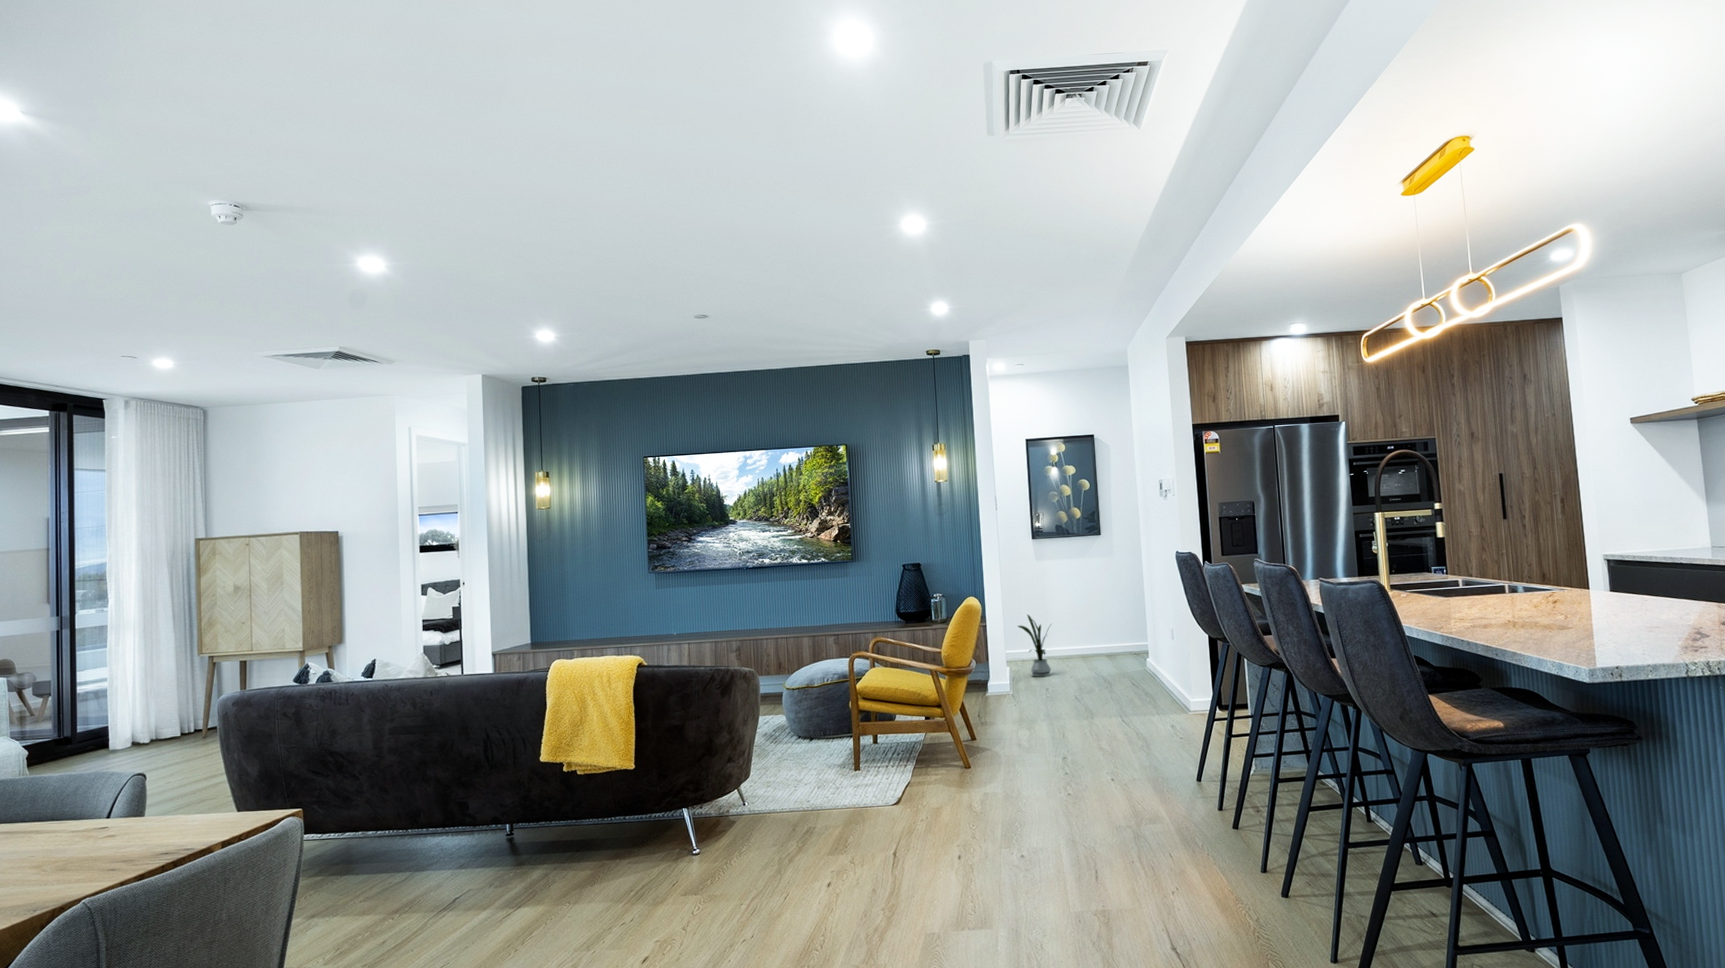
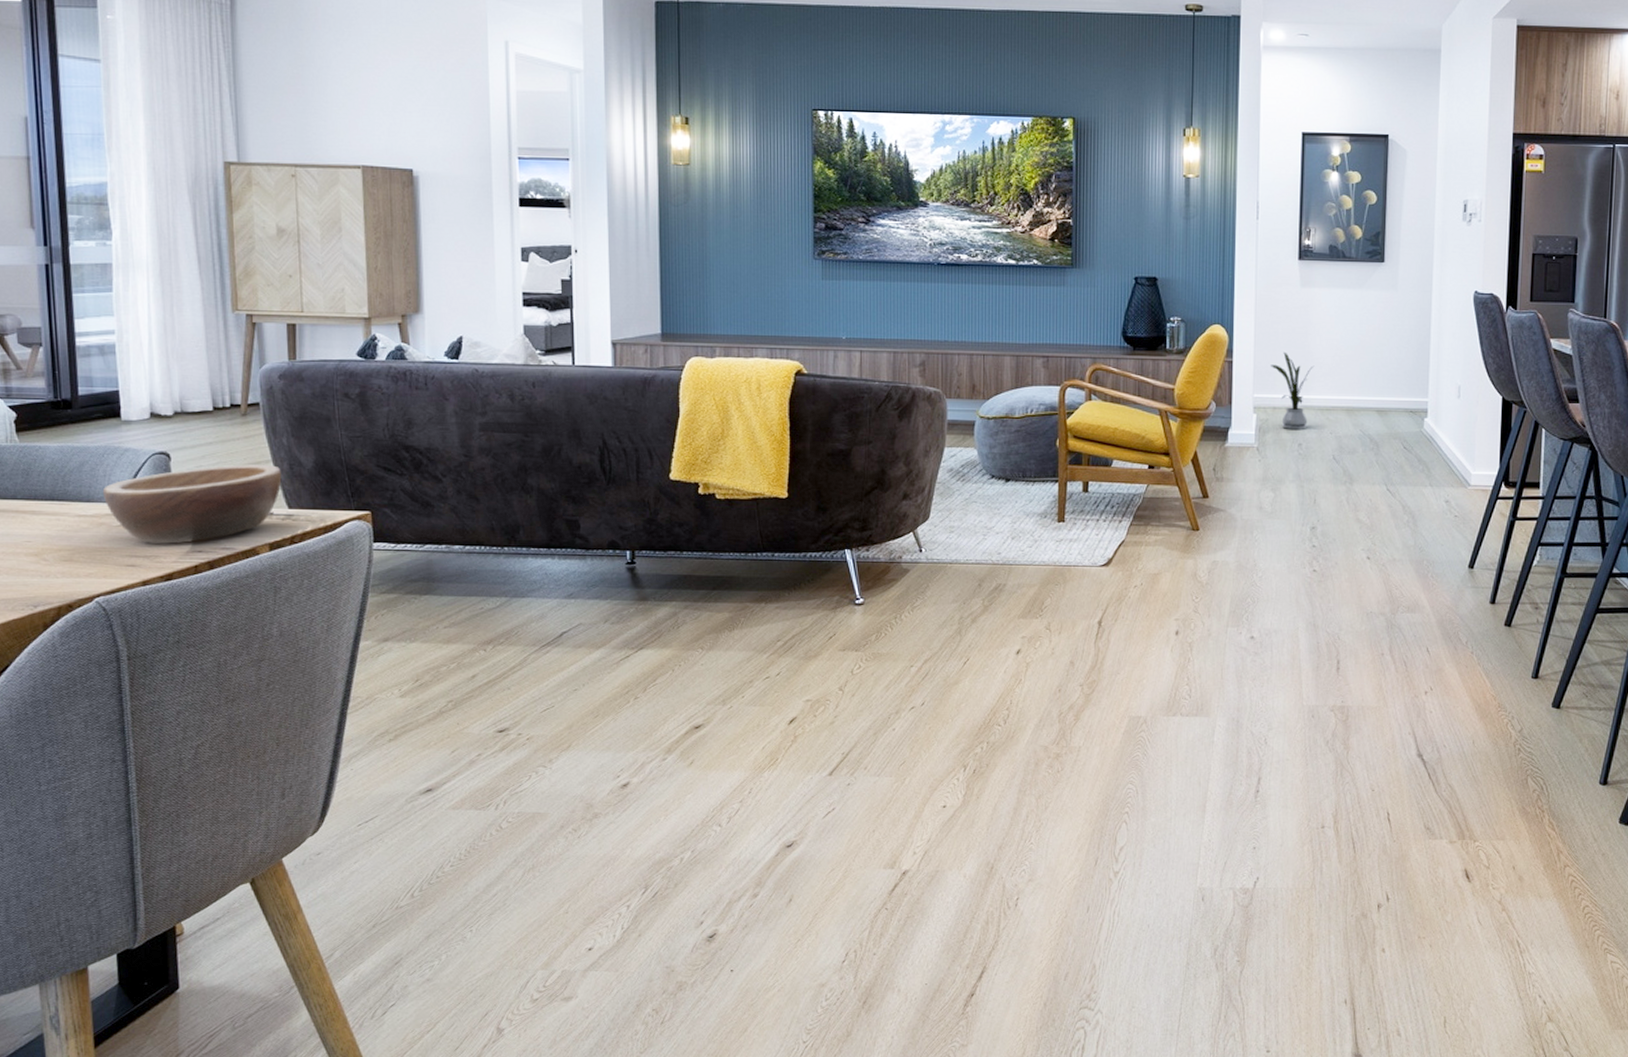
bowl: none [92,776,233,850] -> present [102,463,282,544]

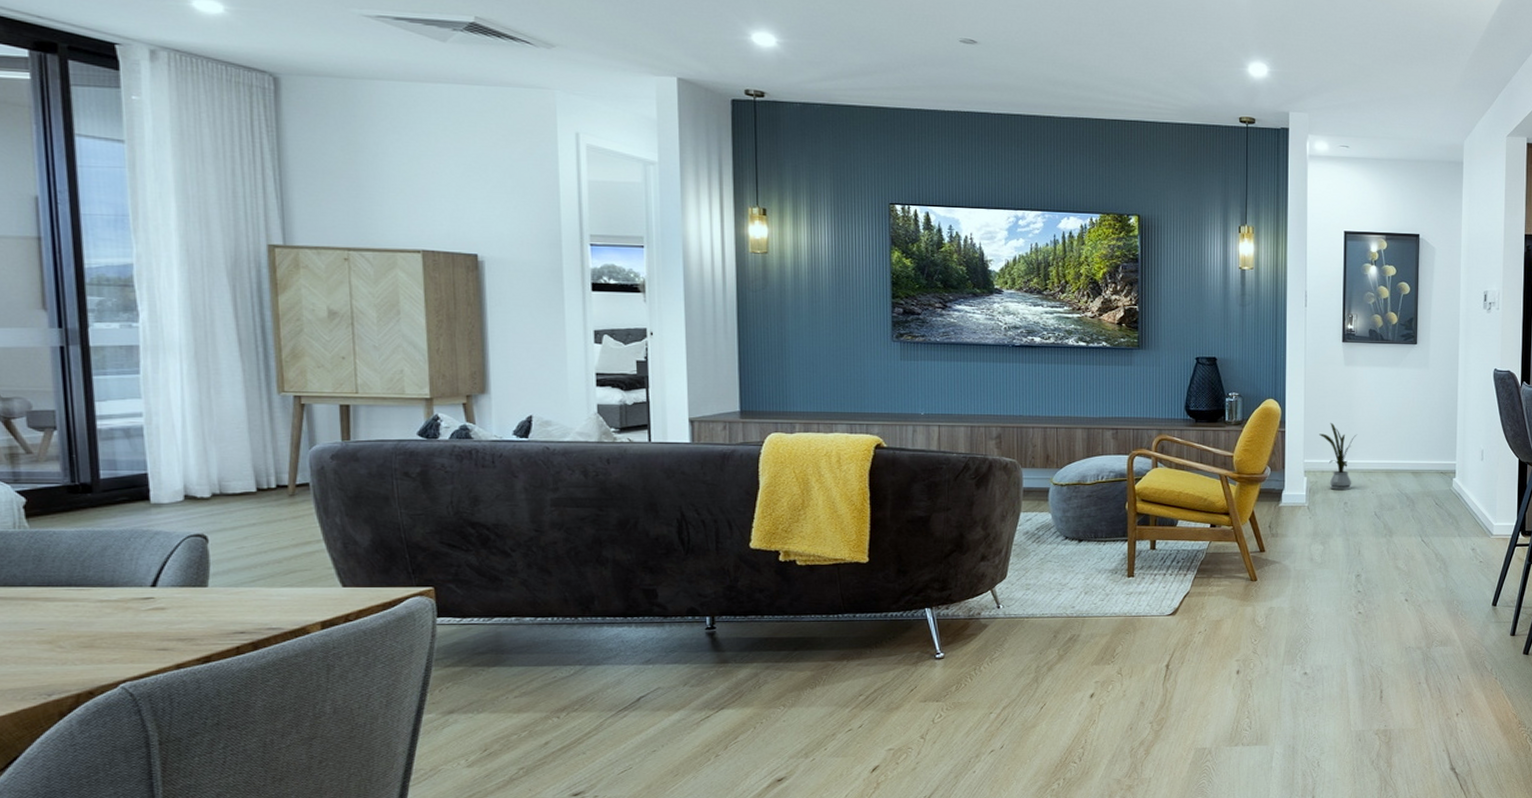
bowl: present [102,463,282,544] -> none [128,543,335,626]

